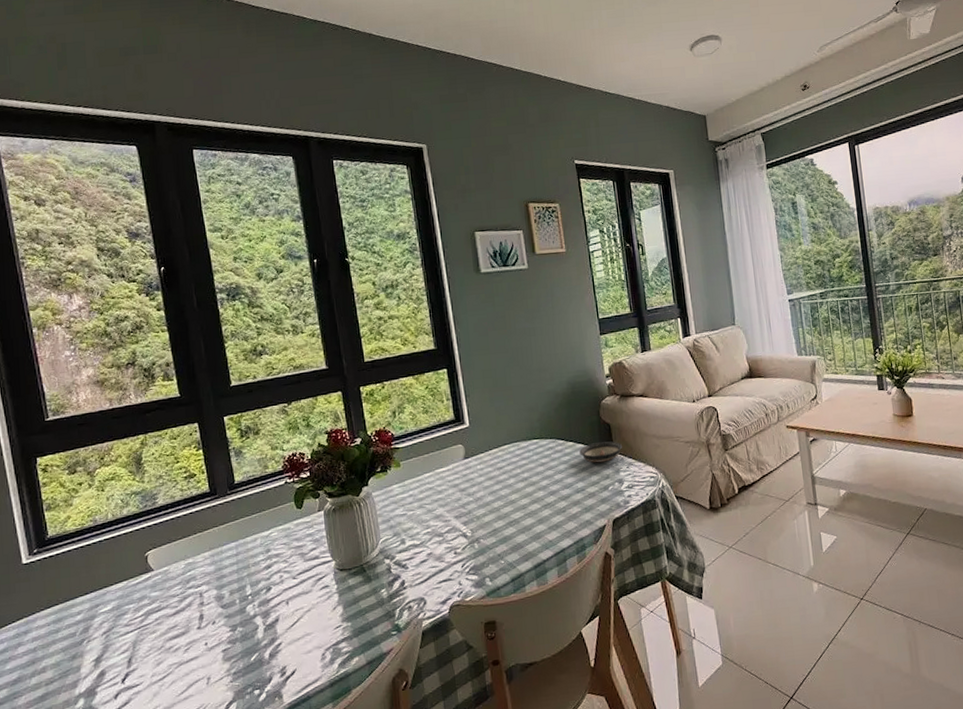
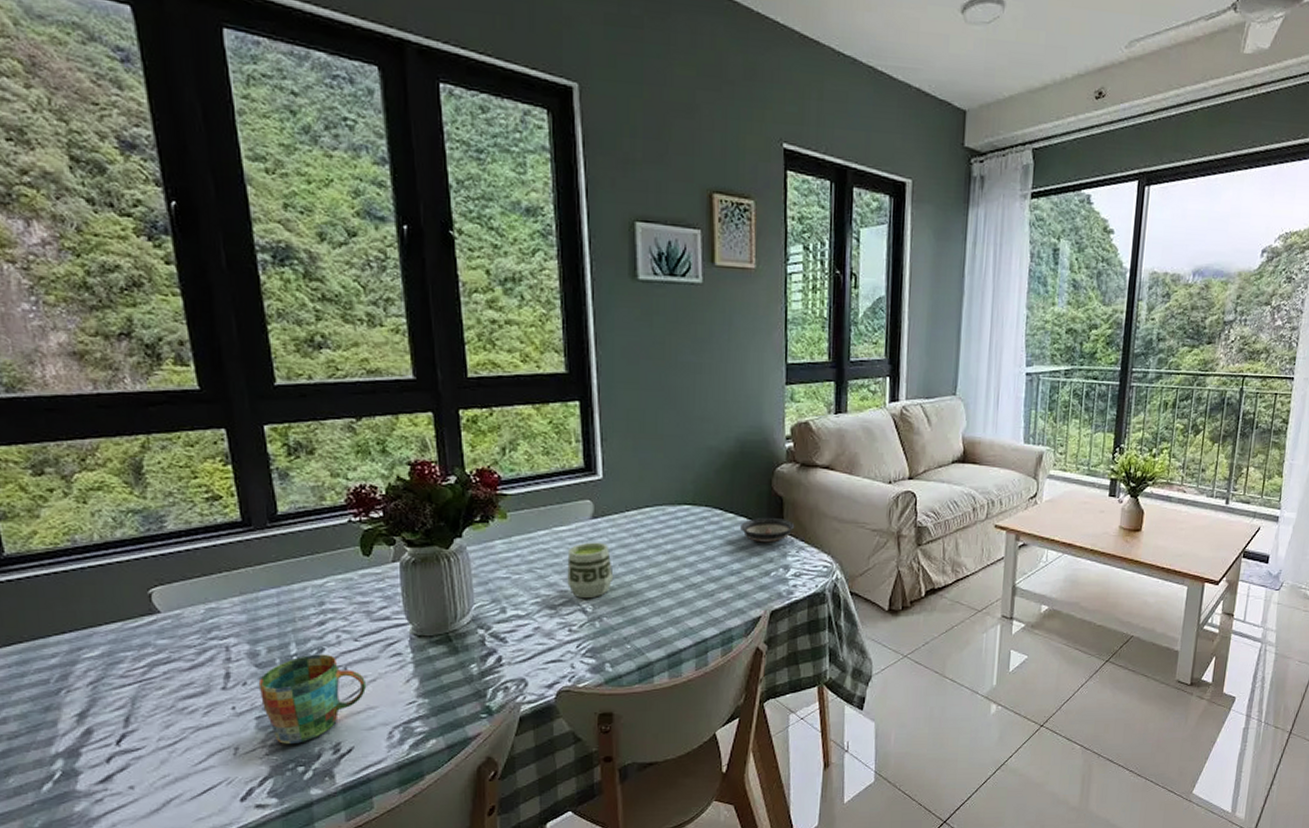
mug: none [224,592,303,671] -> present [258,654,366,744]
cup: none [448,477,486,526] -> present [567,542,614,599]

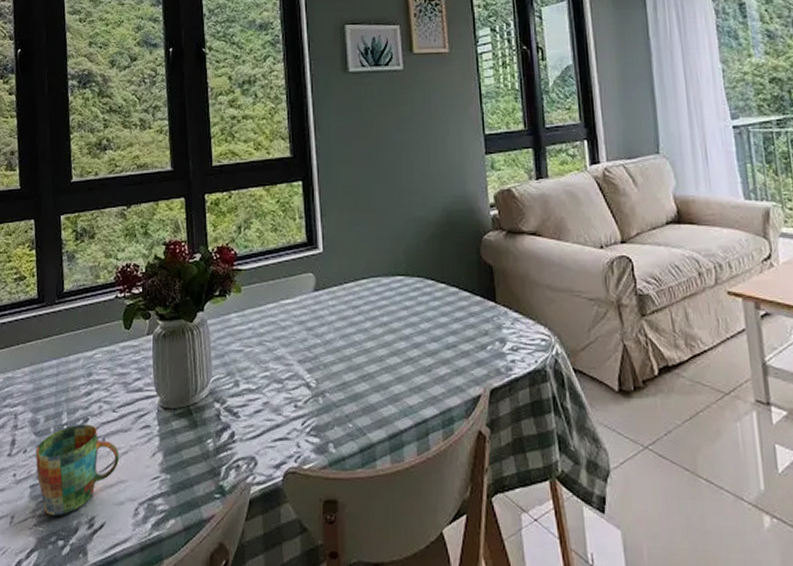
cup: present [567,542,614,599] -> none [293,314,335,373]
saucer: present [740,518,795,543] -> none [453,288,507,314]

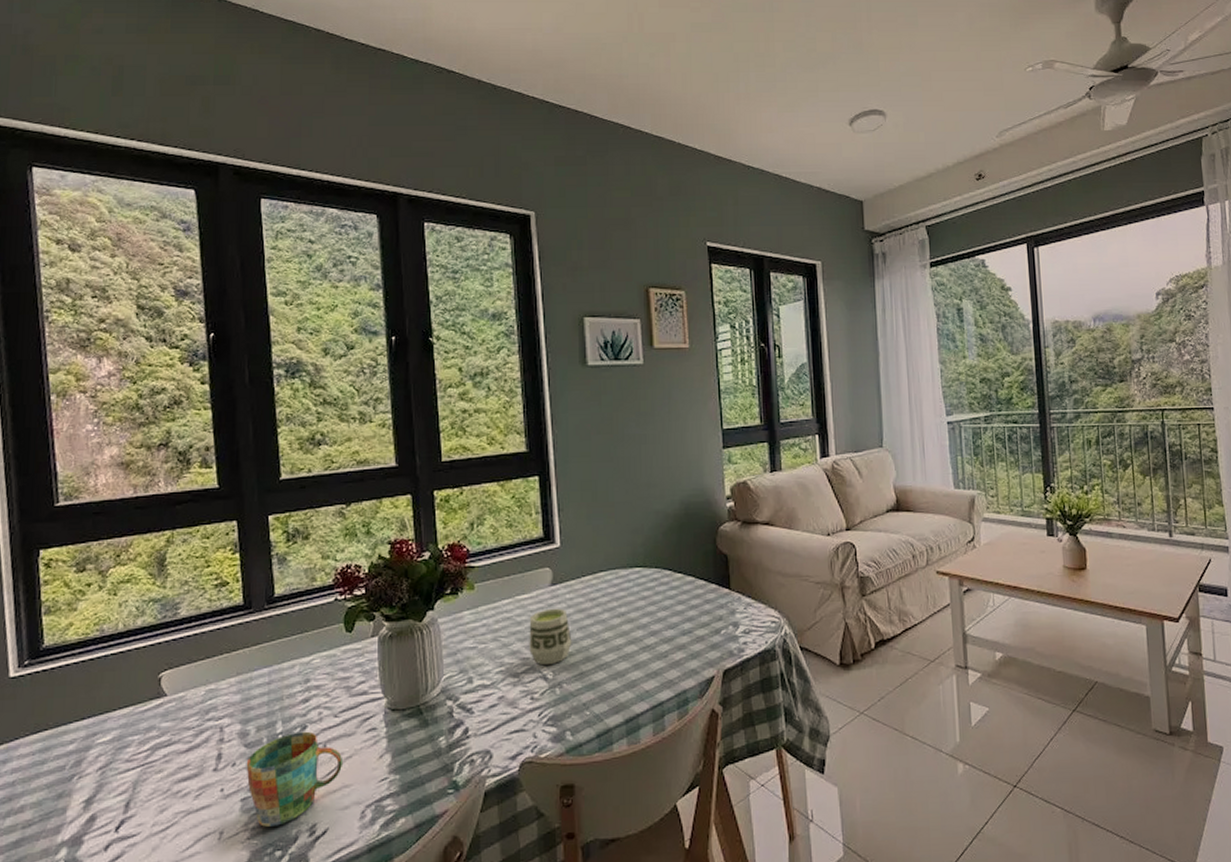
cup: none [293,314,335,373] -> present [529,608,572,666]

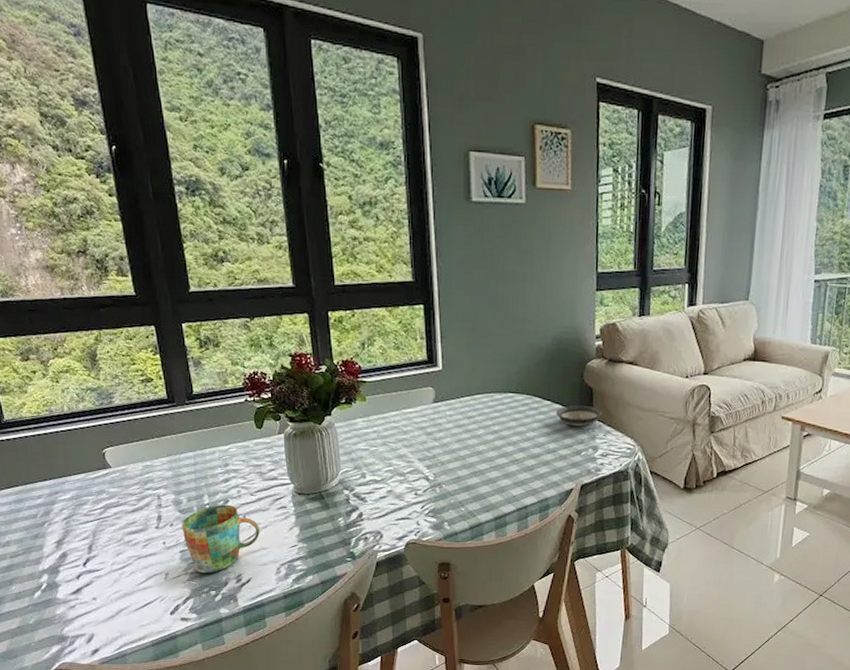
cup: present [529,608,572,666] -> none [414,422,451,469]
saucer: none [689,576,741,601] -> present [556,405,603,427]

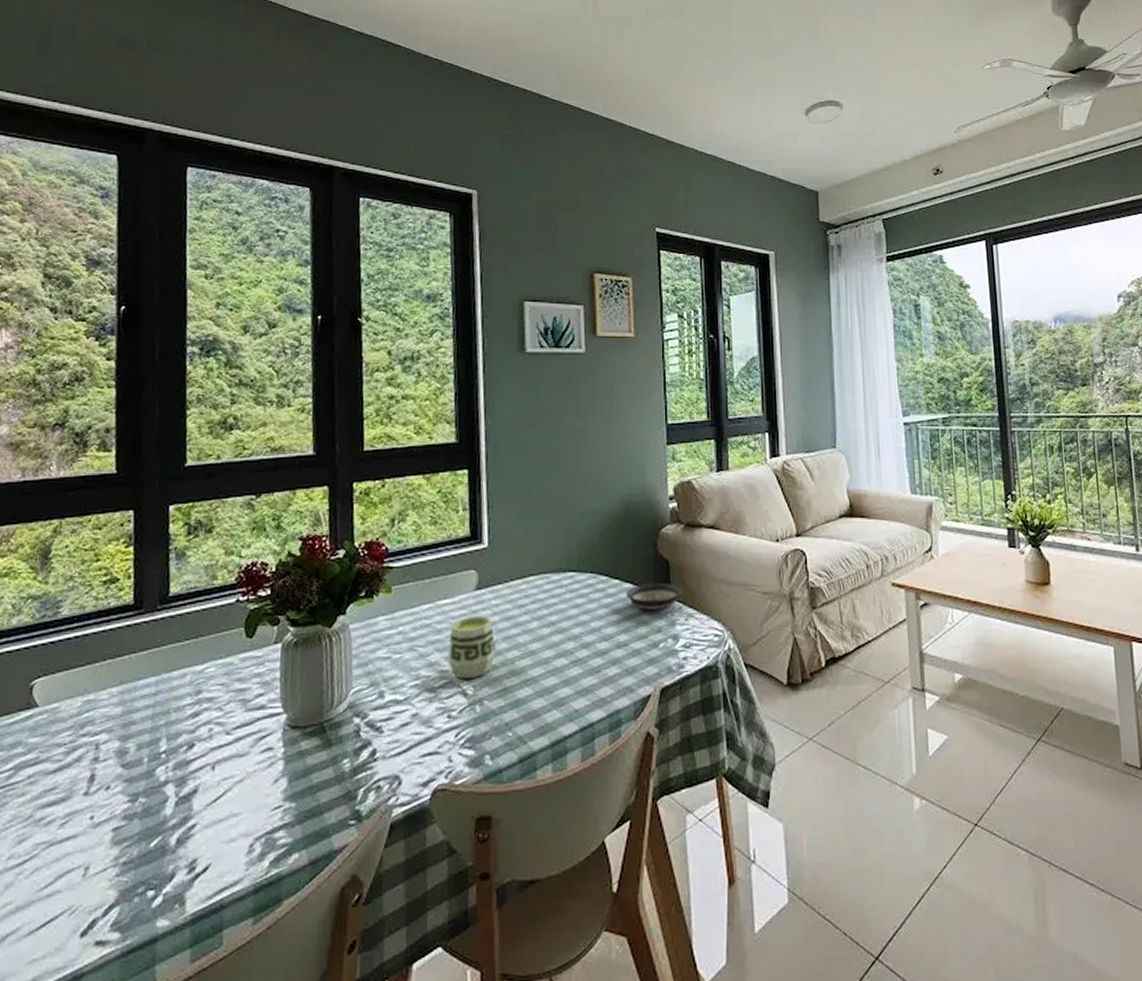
mug: present [181,504,260,573] -> none [121,750,232,862]
cup: none [414,422,451,469] -> present [448,615,497,680]

